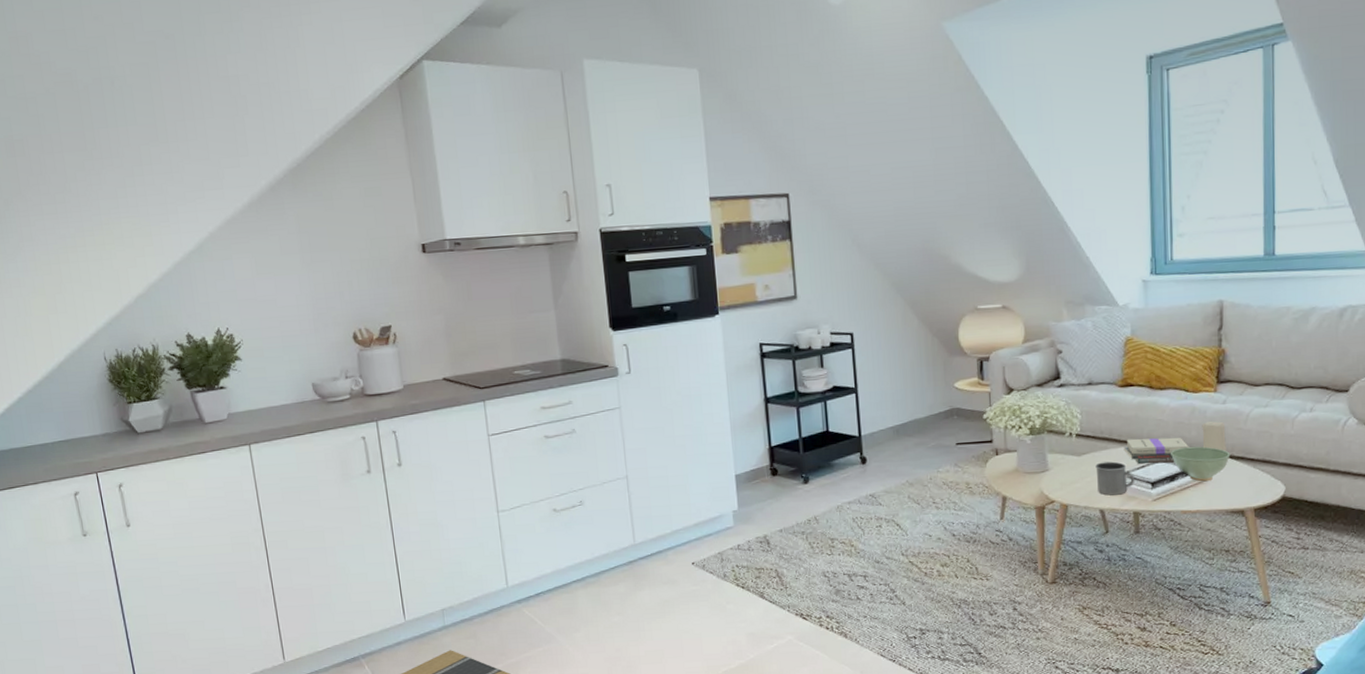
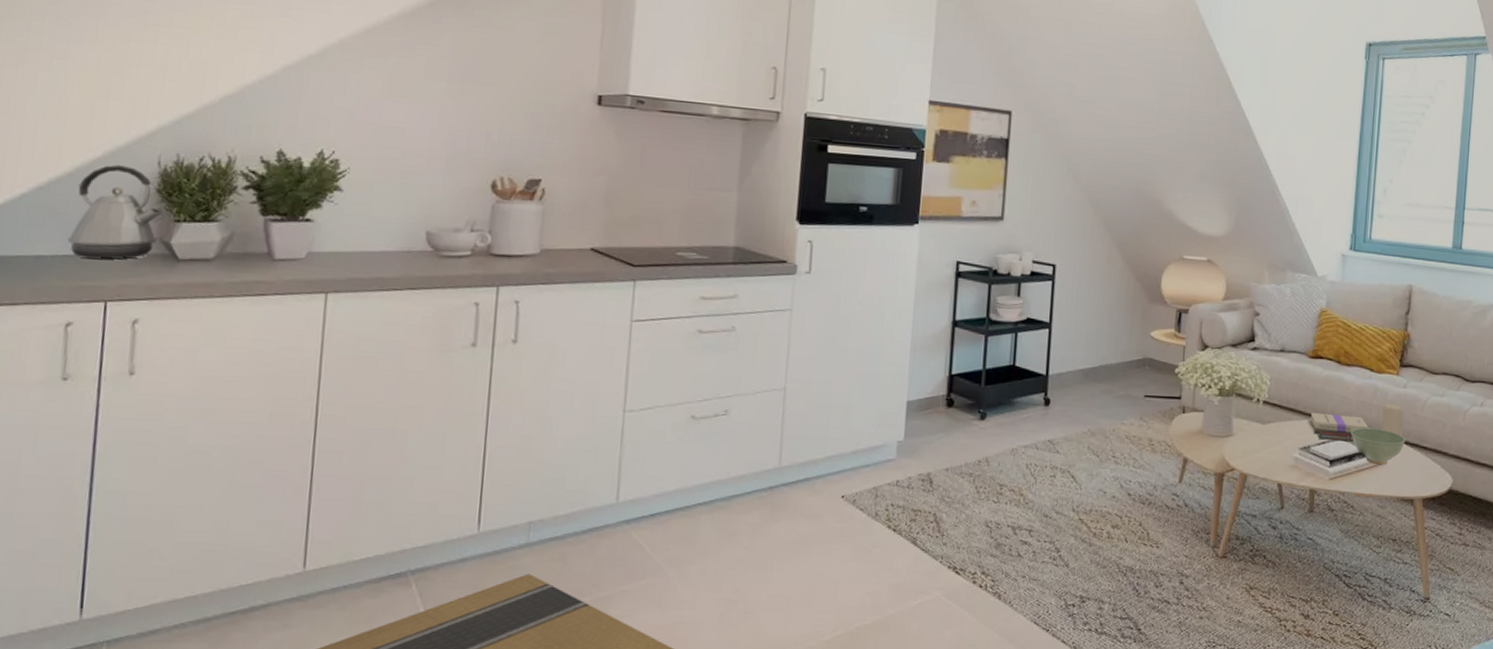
kettle: none [55,365,119,442] -> present [67,165,164,260]
mug: present [1095,461,1135,496] -> none [1278,433,1315,470]

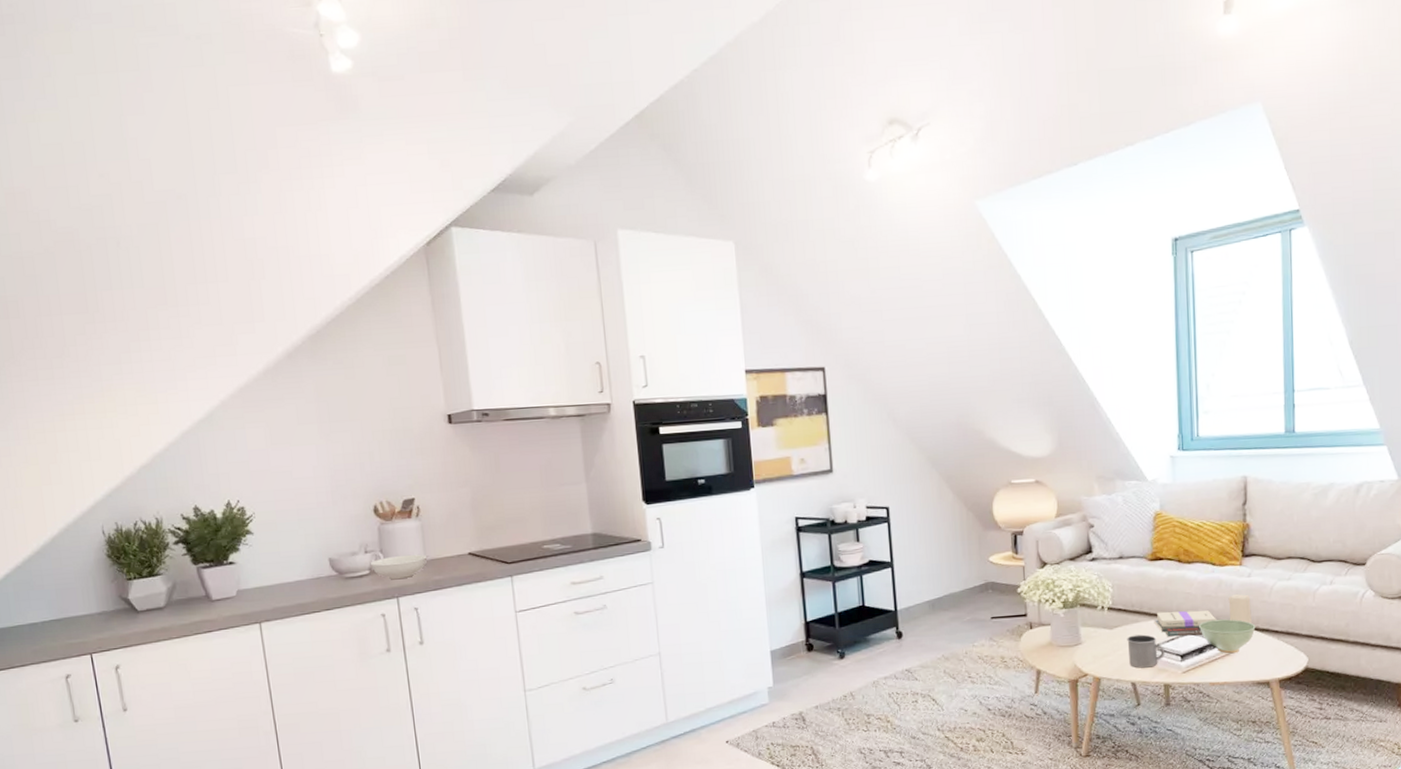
kettle: present [67,165,164,260] -> none [47,539,117,621]
bowl: none [473,239,543,267] -> present [370,554,428,580]
mug: none [1278,433,1315,470] -> present [1127,634,1165,668]

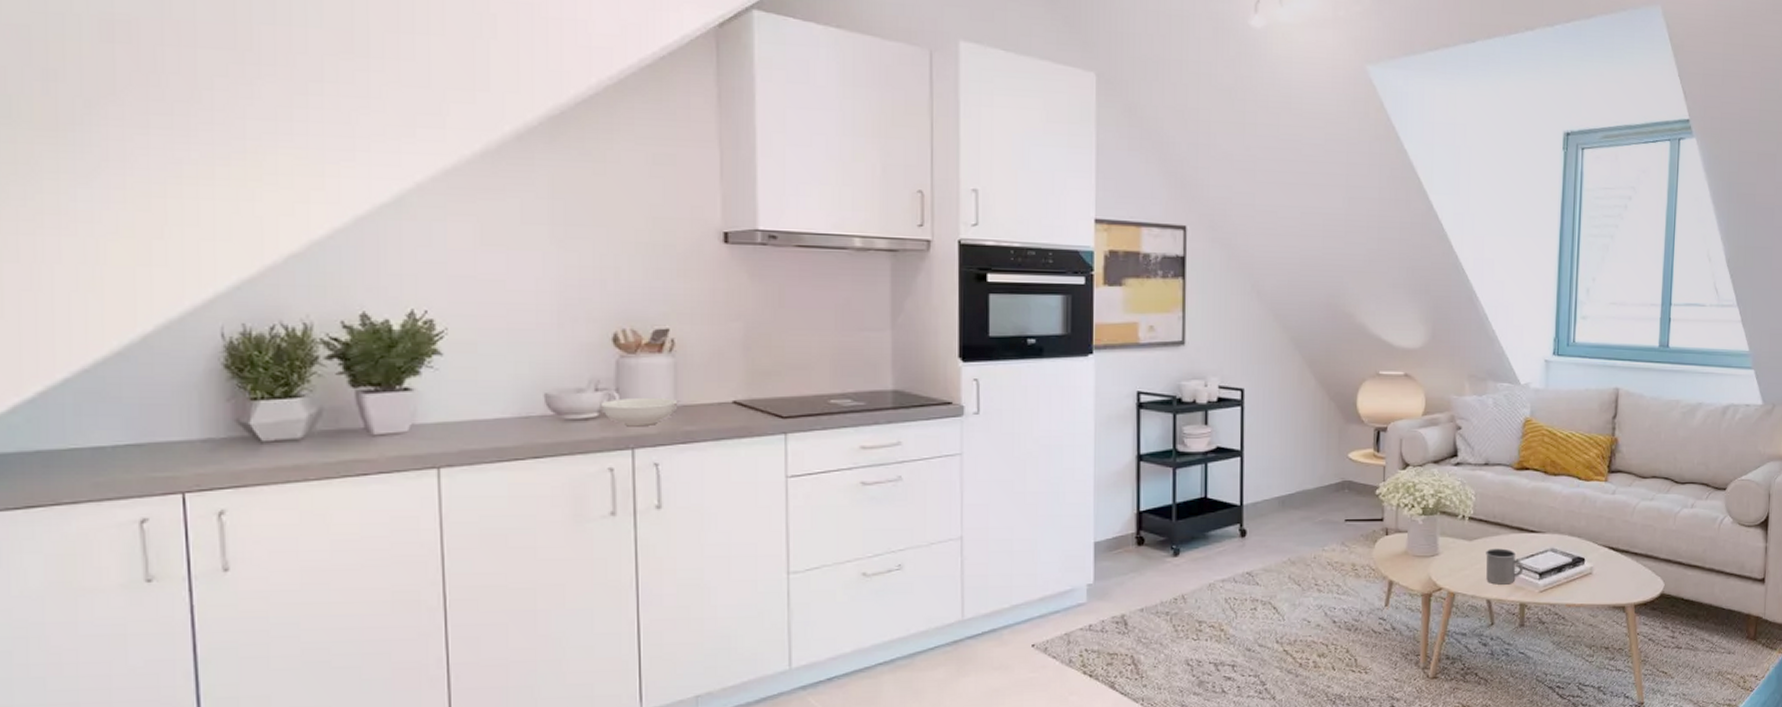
books: present [1154,610,1217,637] -> none [1514,525,1578,554]
bowl: present [1198,619,1256,654] -> none [1559,537,1616,574]
candle: present [1228,593,1252,624] -> none [1590,511,1613,544]

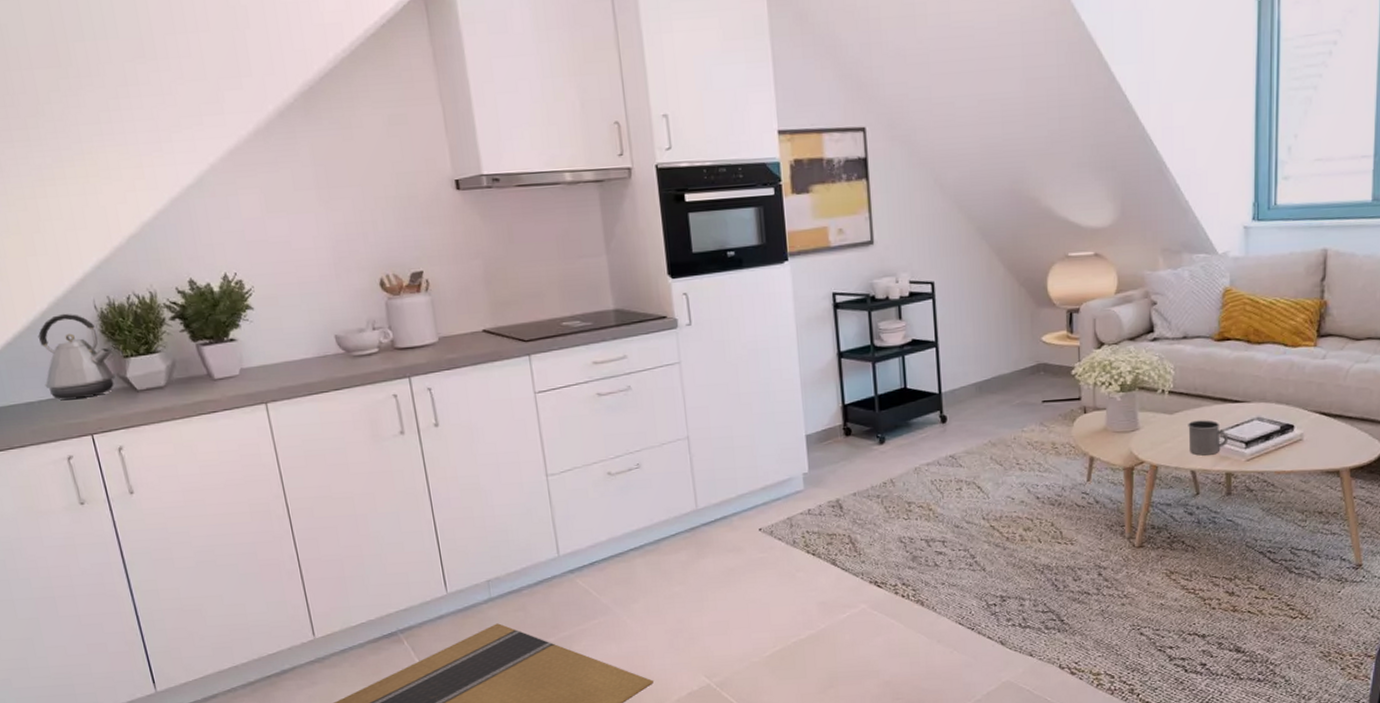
kettle: none [127,341,237,448] -> present [38,314,114,400]
bowl: present [600,397,678,427] -> none [378,331,439,359]

